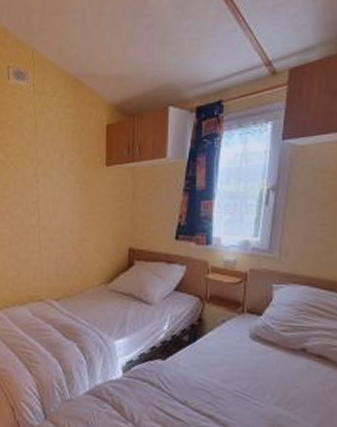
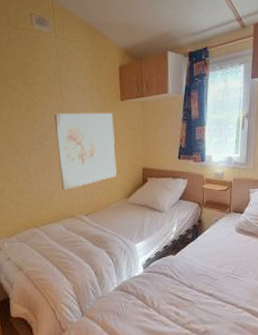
wall art: none [27,180,97,268] -> present [54,112,116,190]

